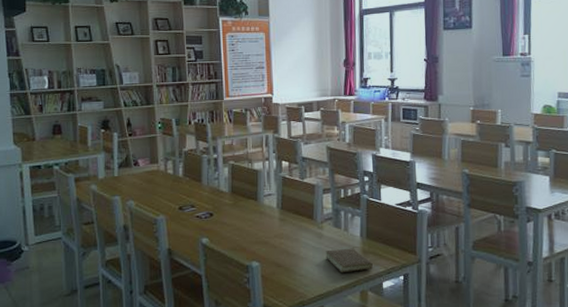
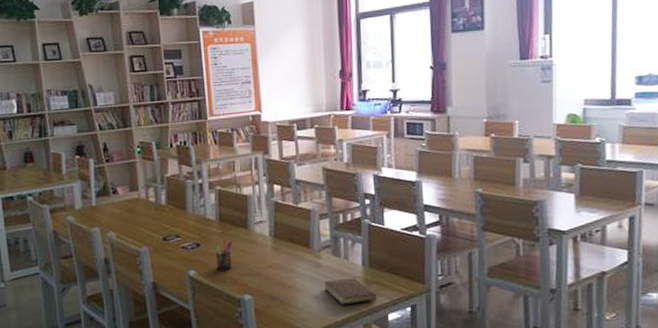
pen holder: none [224,208,243,240] -> present [212,238,233,271]

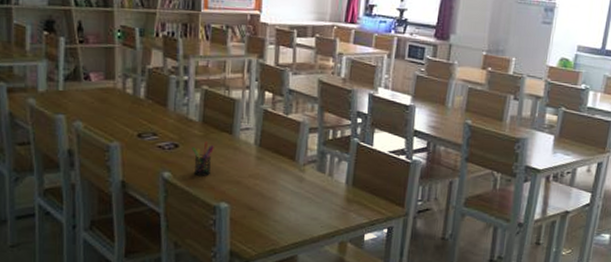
book: present [324,276,377,304] -> none [305,194,356,221]

